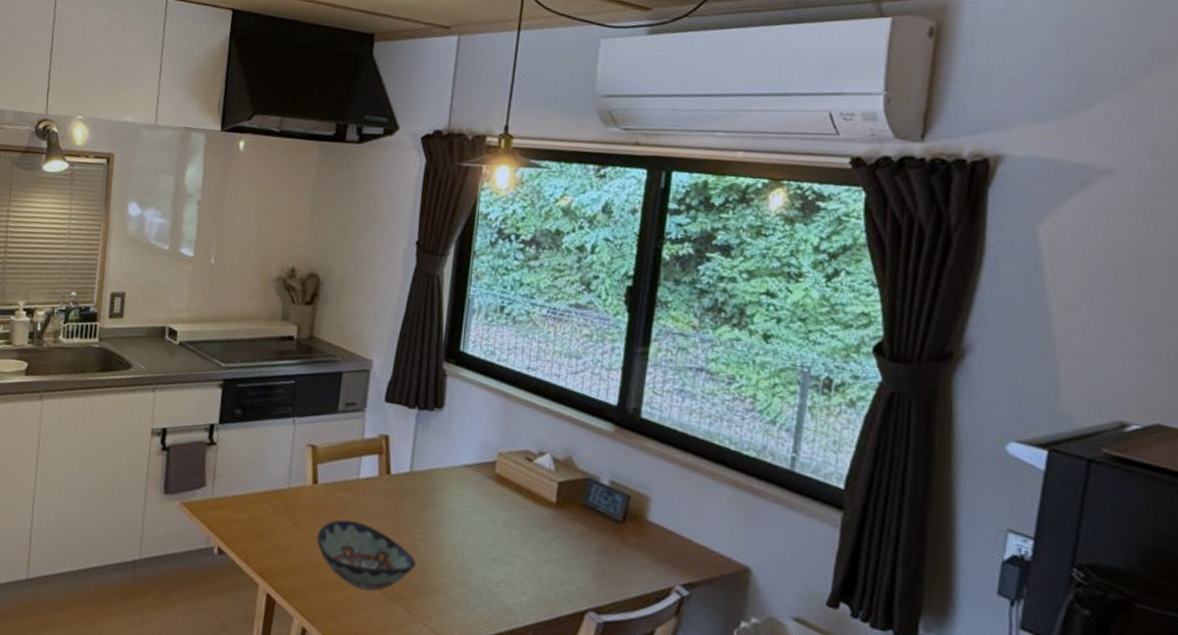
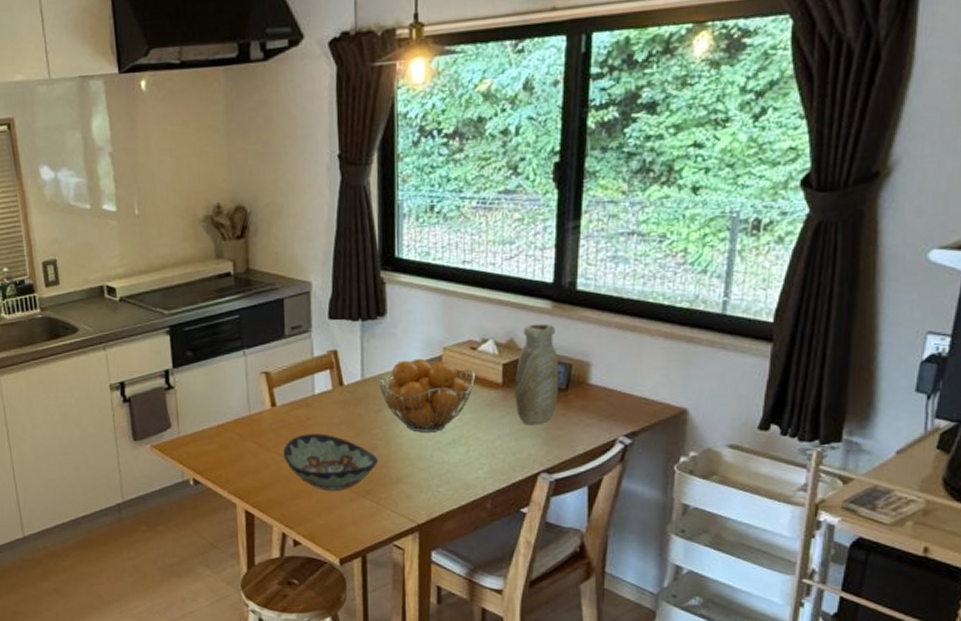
fruit basket: none [426,459,528,544] -> present [378,358,475,433]
vase: none [567,445,617,556] -> present [515,323,559,426]

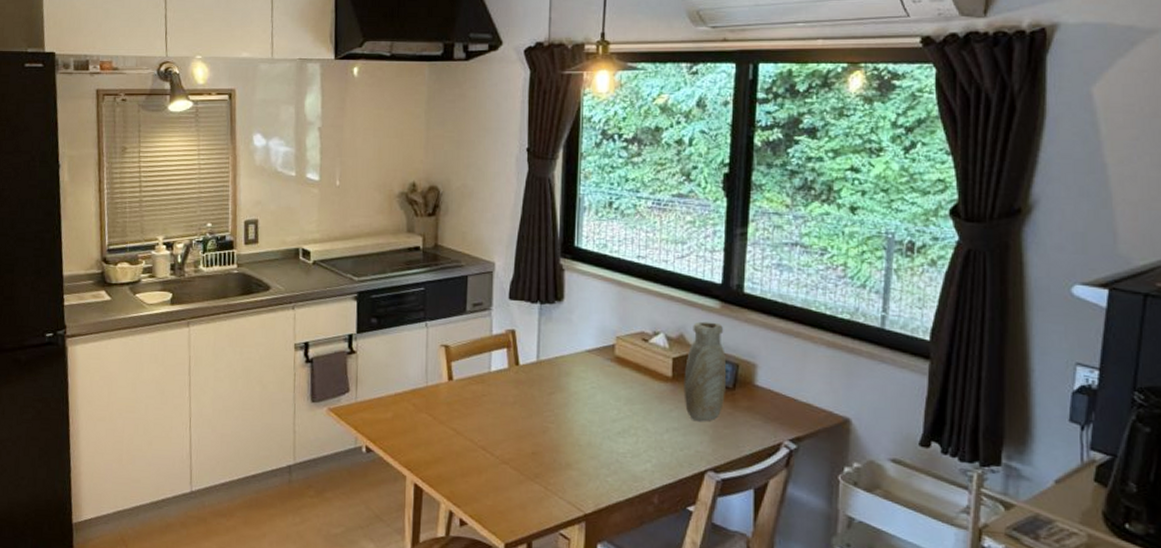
decorative bowl: present [283,434,378,492] -> none [456,410,548,473]
fruit basket: present [378,358,475,433] -> none [553,345,646,420]

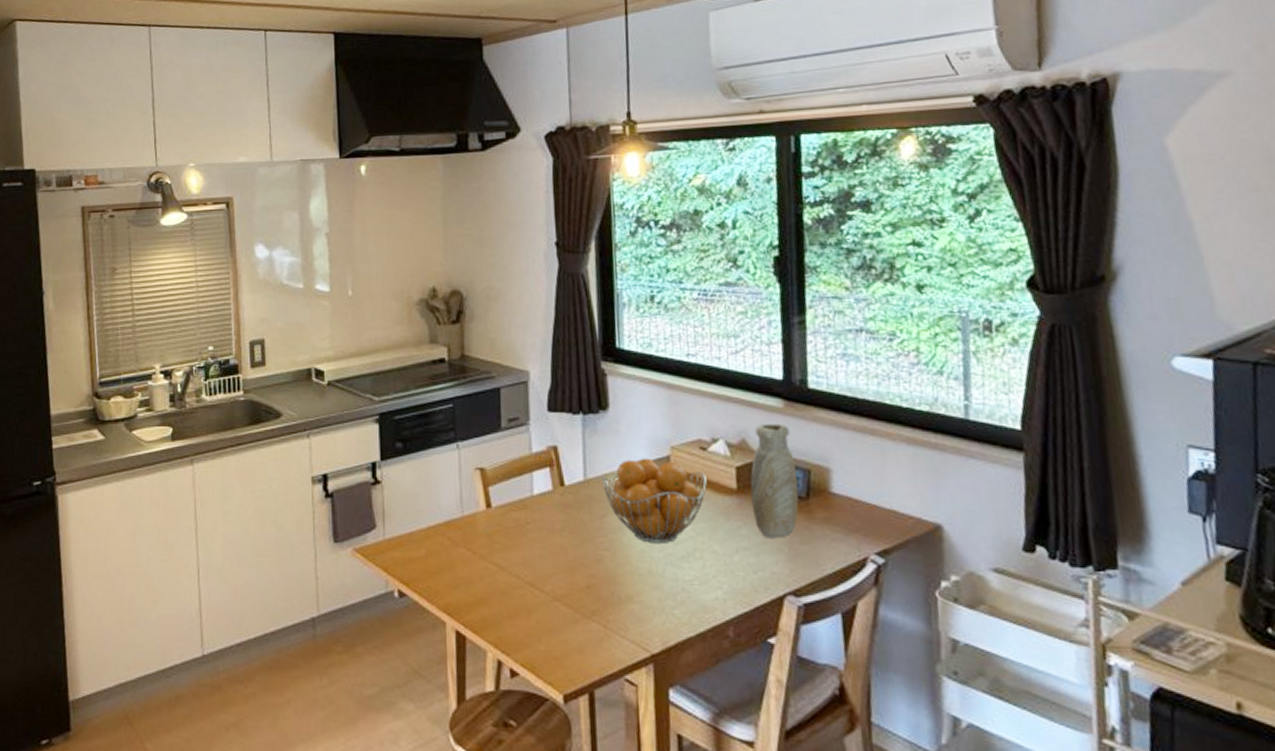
fruit basket: none [553,345,646,420] -> present [602,458,707,543]

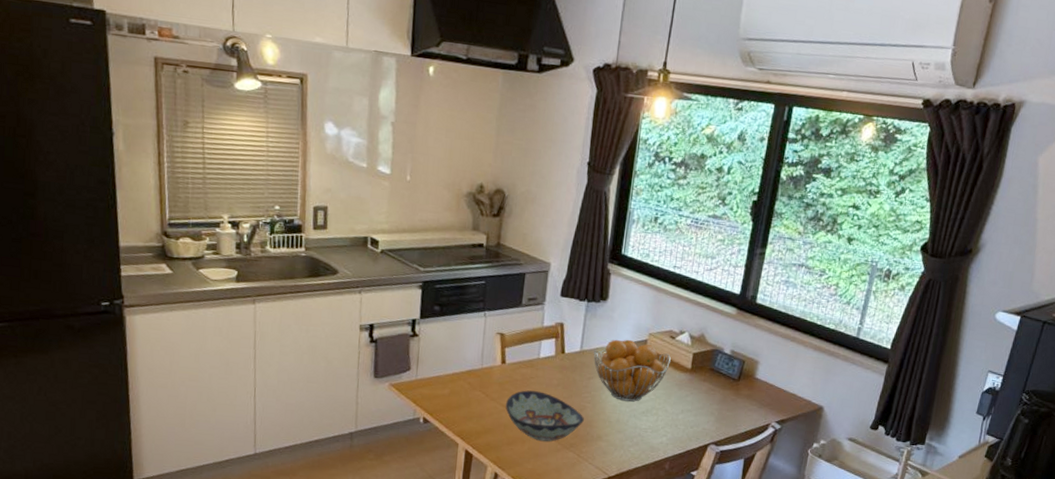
decorative bowl: none [499,541,604,611] -> present [505,390,584,442]
vase: present [750,423,799,539] -> none [698,324,737,406]

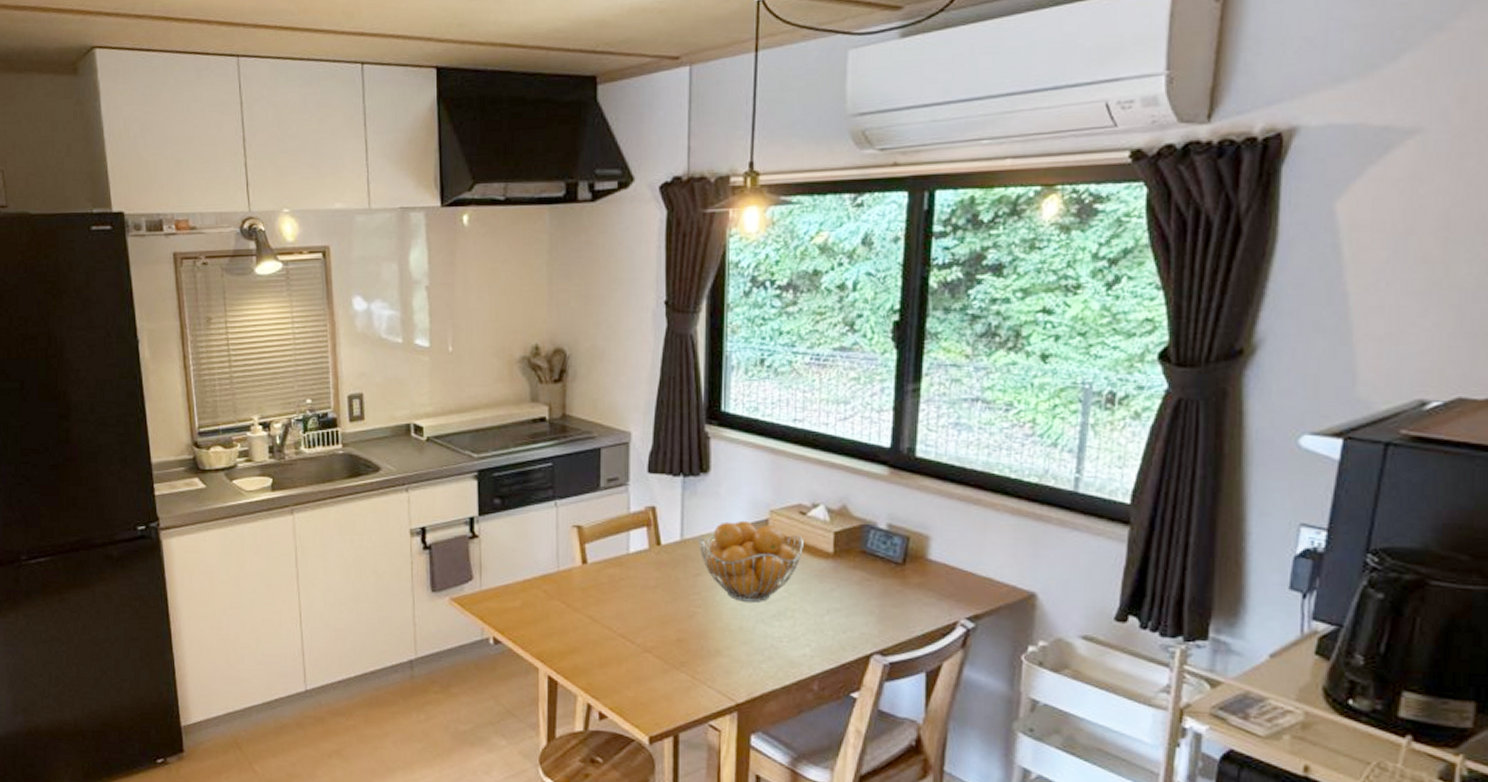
decorative bowl: present [505,390,584,442] -> none [593,595,695,662]

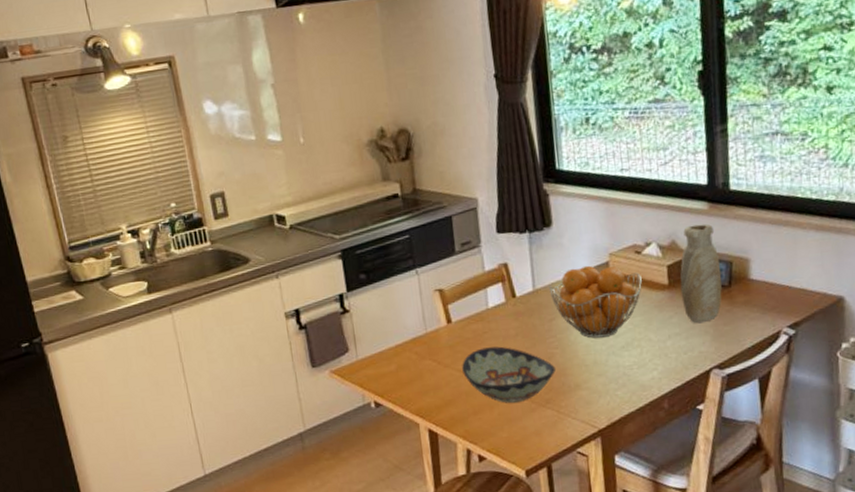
decorative bowl: none [593,595,695,662] -> present [462,346,556,404]
vase: none [847,490,896,602] -> present [680,224,722,324]

